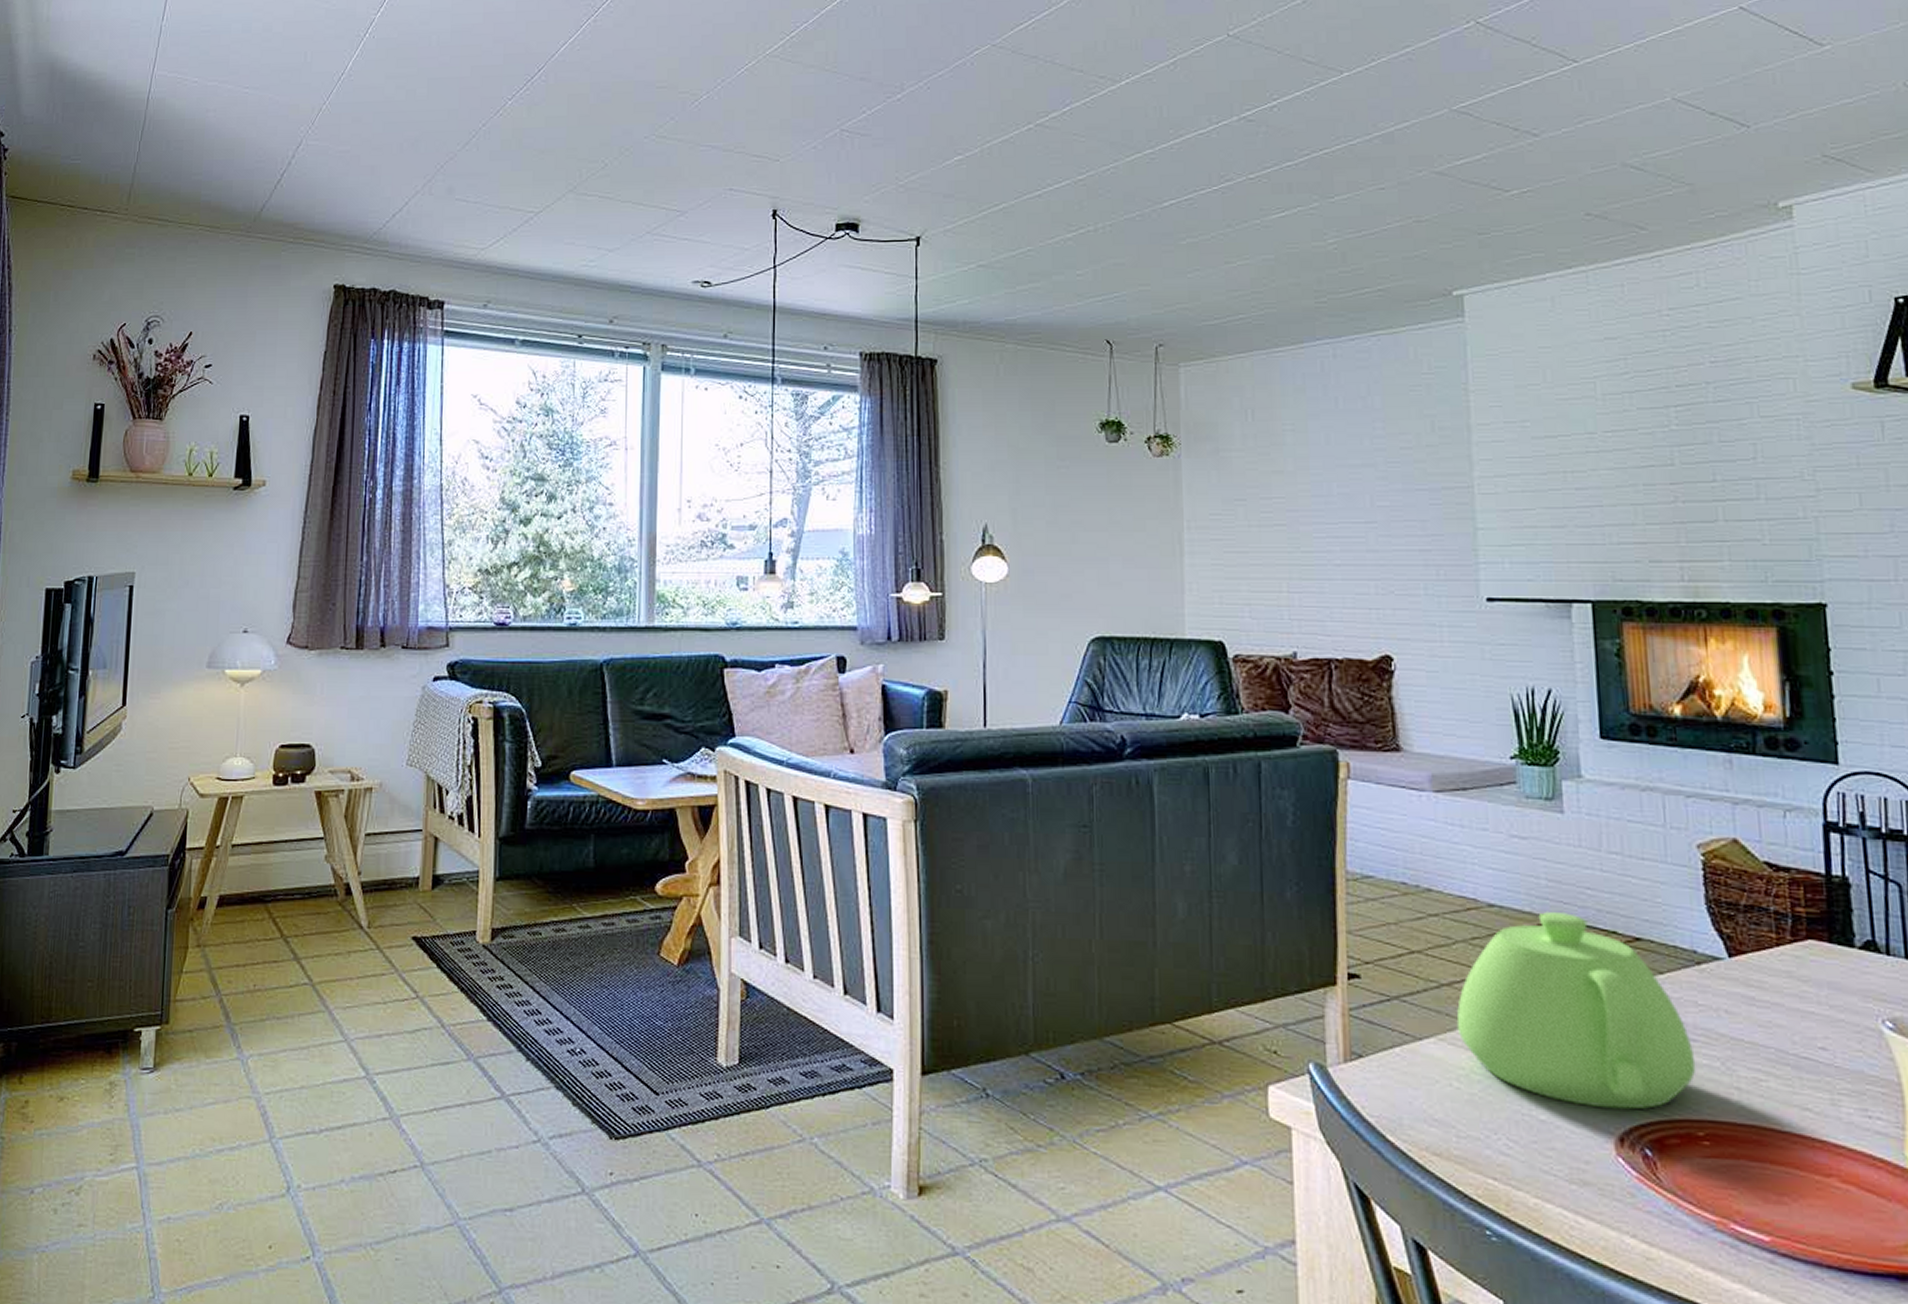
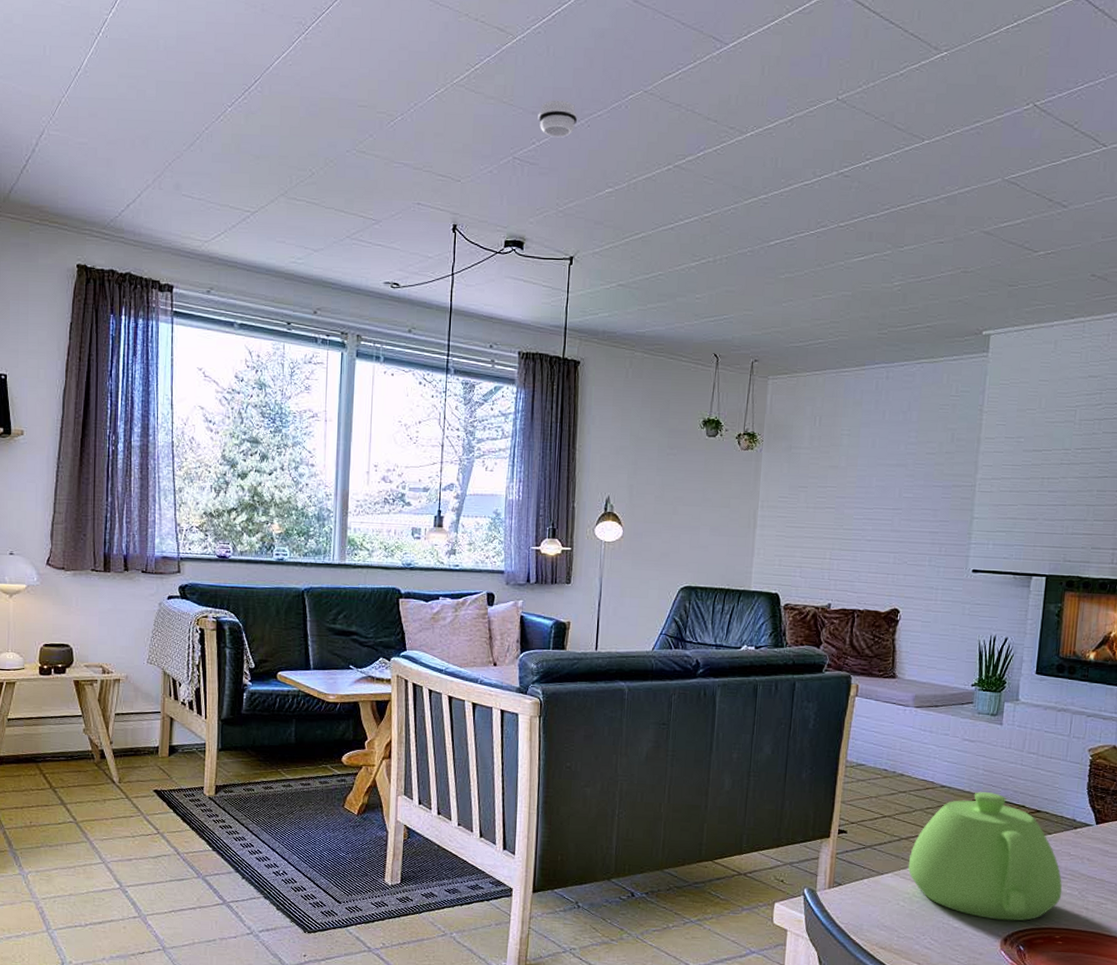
smoke detector: none [867,62,915,104] -> present [538,100,578,138]

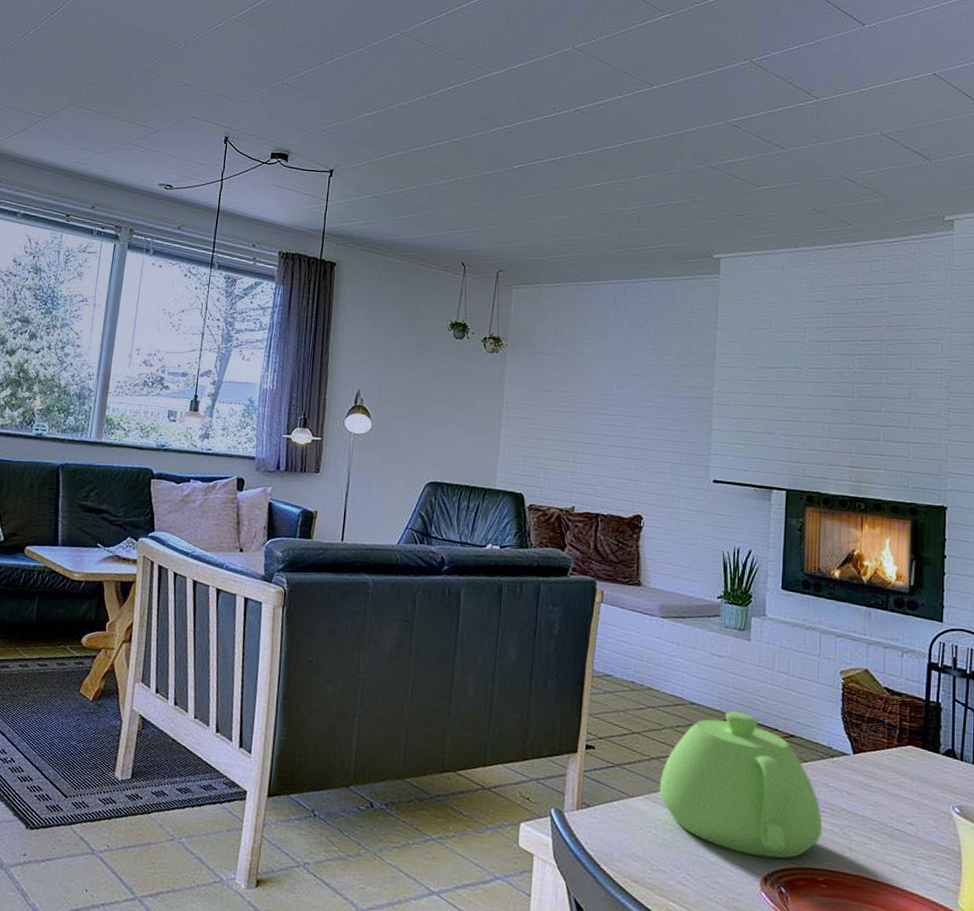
smoke detector: present [538,100,578,138] -> none [306,36,342,68]

